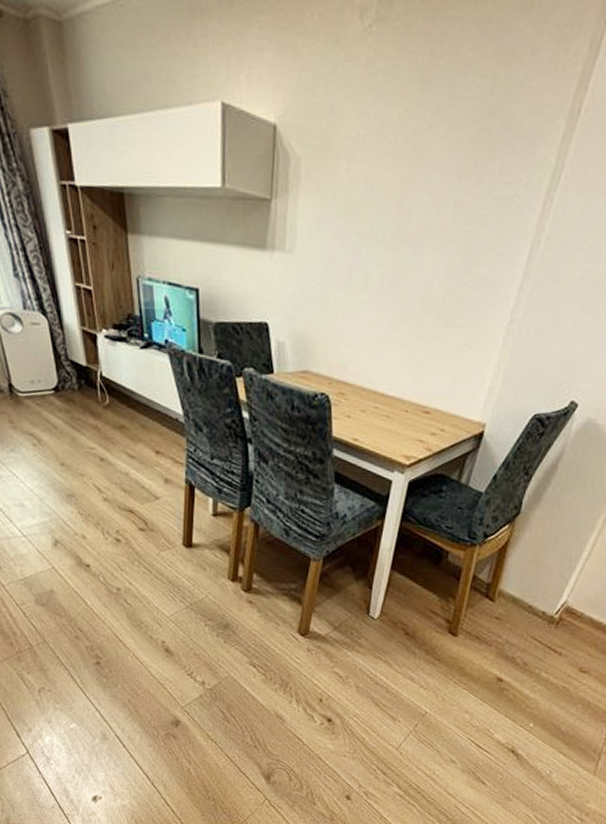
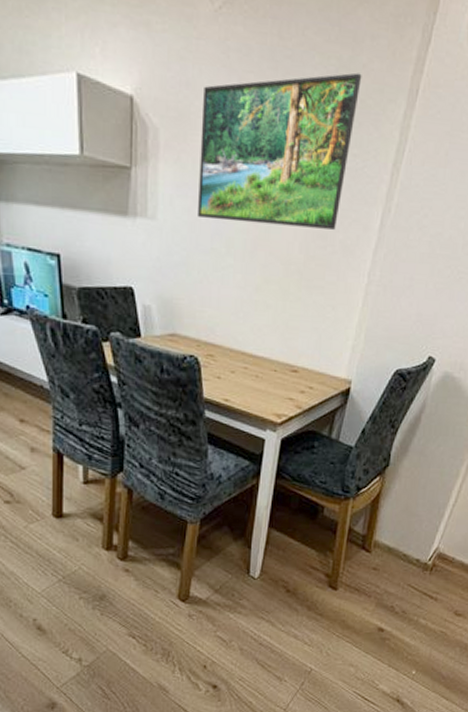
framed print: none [336,92,519,264] -> present [198,72,362,230]

